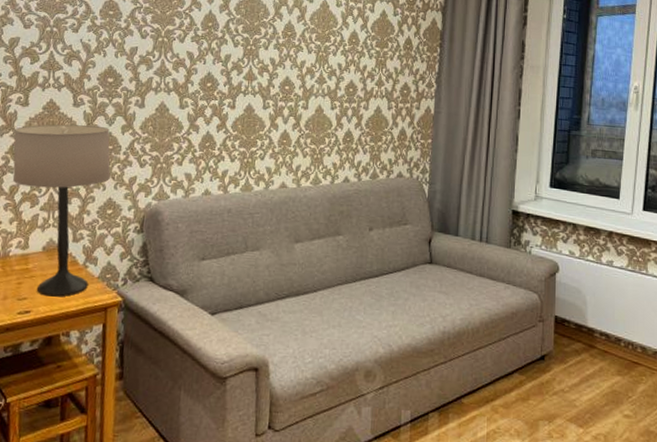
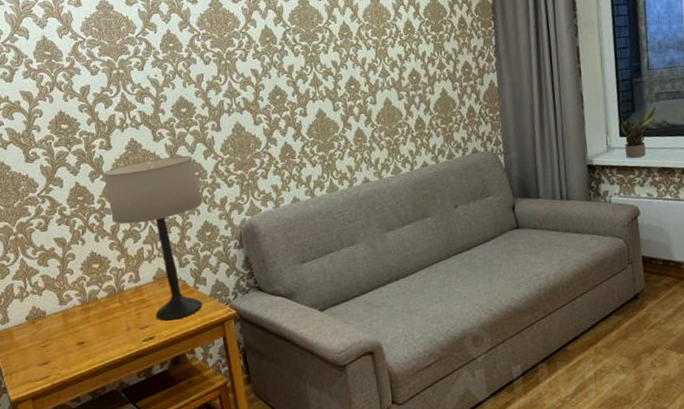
potted plant: none [552,163,590,213] -> present [621,107,656,159]

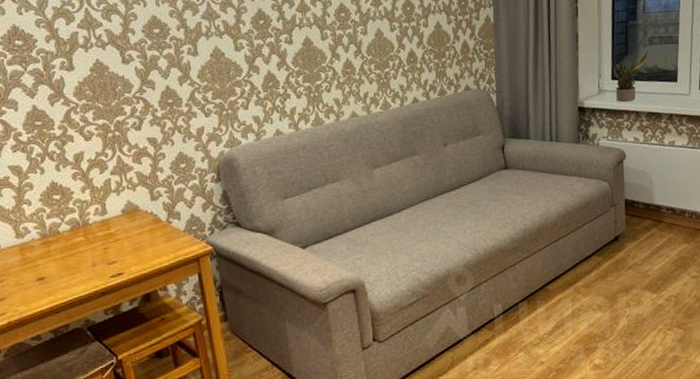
table lamp: present [104,155,203,321] -> none [65,80,178,257]

